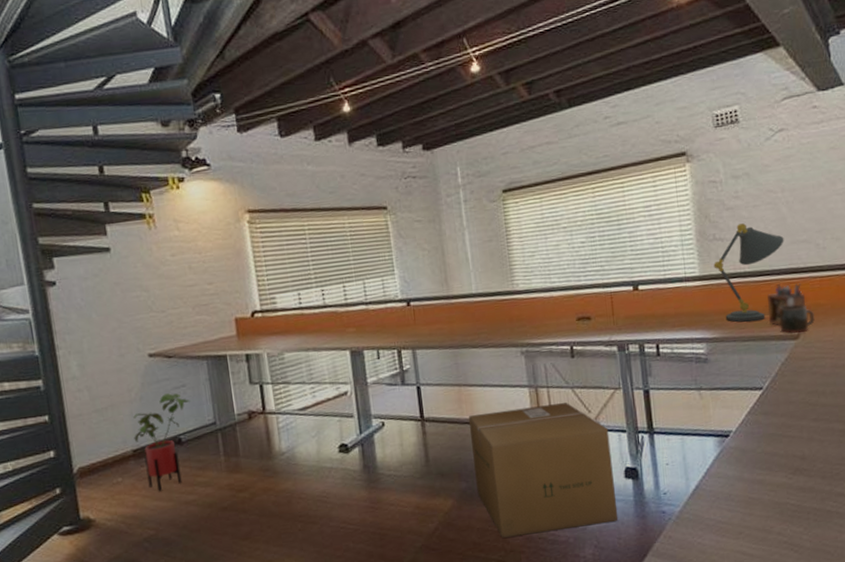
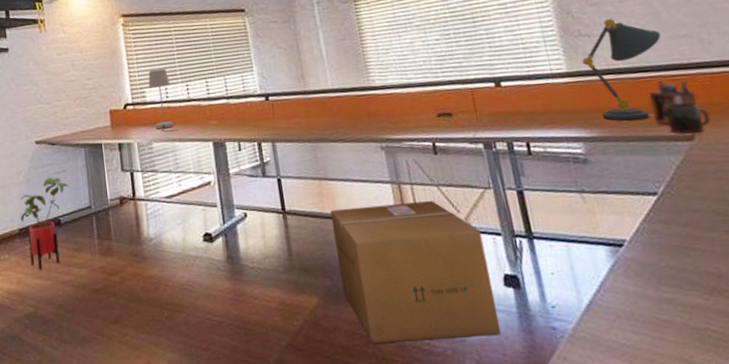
table lamp: none [278,271,314,341] -> present [148,68,180,132]

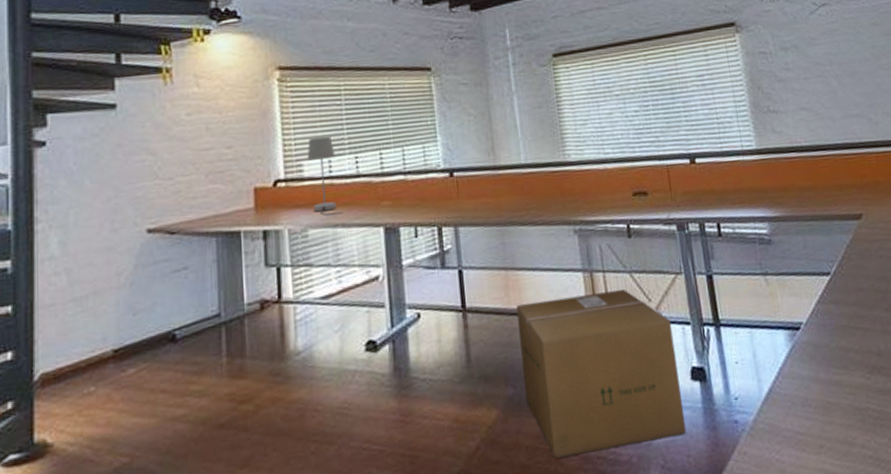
house plant: present [20,177,69,270] -> none [117,277,191,404]
desk lamp: present [582,19,661,121] -> none [769,96,837,200]
desk organizer: present [649,80,697,126] -> none [826,158,865,205]
mug: present [664,102,711,134] -> none [838,181,875,213]

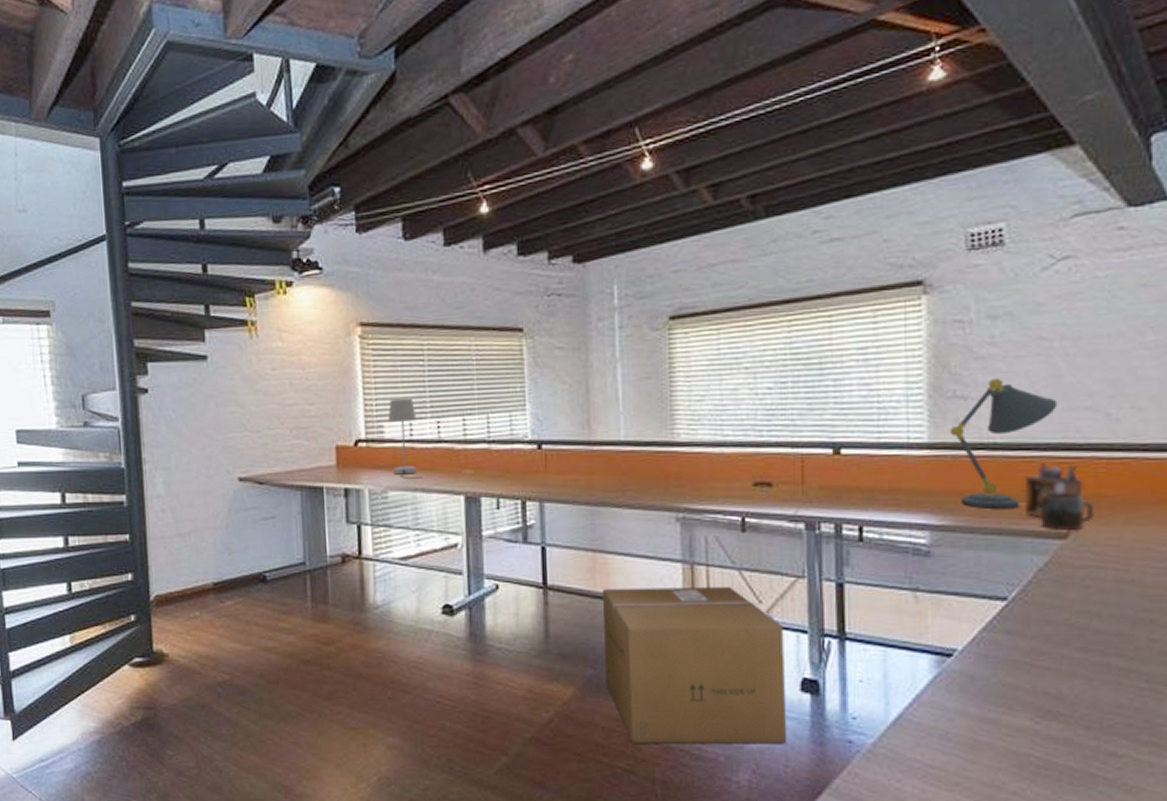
desk lamp: none [769,96,837,200] -> present [950,379,1058,509]
desk organizer: none [826,158,865,205] -> present [1024,461,1083,519]
mug: none [838,181,875,213] -> present [1040,492,1094,532]

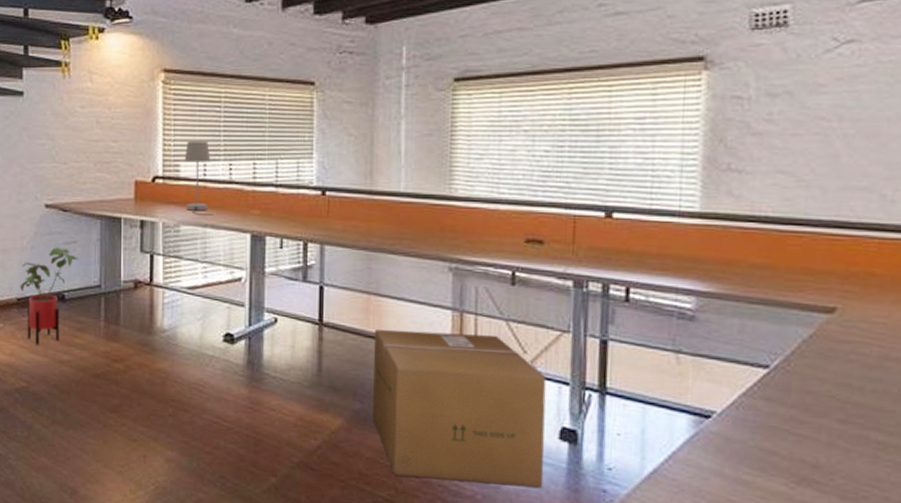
house plant: none [216,524,279,632] -> present [20,247,78,345]
desk lamp: present [950,379,1058,509] -> none [722,155,833,280]
desk organizer: present [1024,461,1083,519] -> none [791,237,854,292]
mug: present [1040,492,1094,532] -> none [807,267,863,307]

